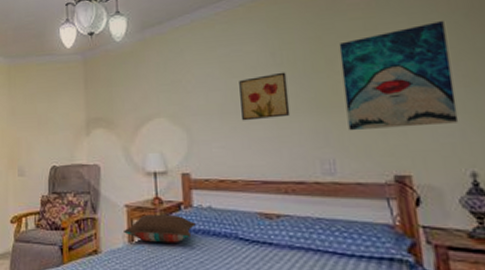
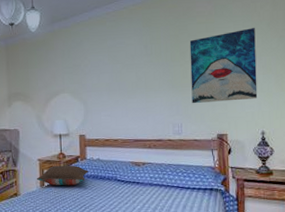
wall art: present [239,72,291,121] -> none [122,60,155,96]

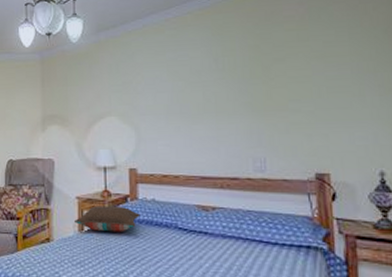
wall art: present [189,28,258,104] -> none [274,36,373,133]

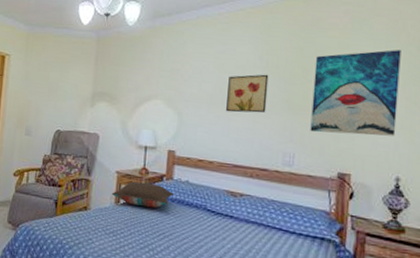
wall art: none [184,77,229,121] -> present [226,74,269,113]
wall art: none [274,36,373,133] -> present [310,50,401,136]

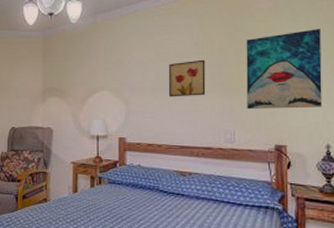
pillow: present [111,181,174,208] -> none [68,170,127,194]

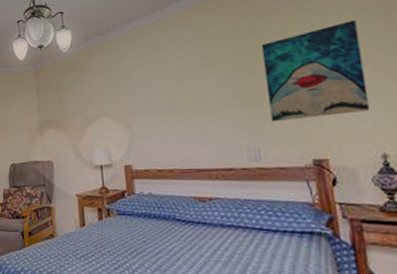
wall art: present [169,59,206,97] -> none [173,72,219,117]

